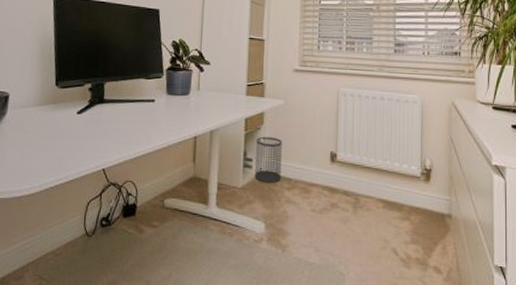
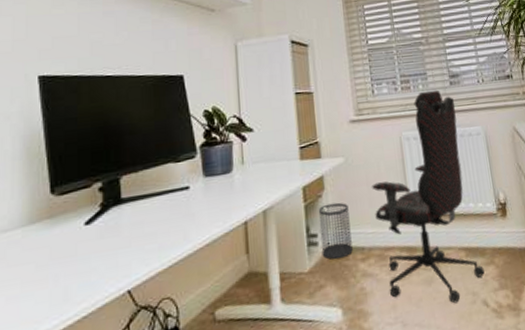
office chair: none [304,54,399,245] -> present [371,90,485,304]

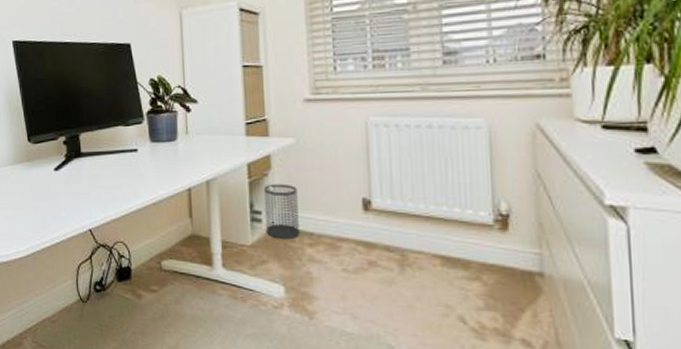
office chair: present [371,90,485,304] -> none [325,69,465,311]

